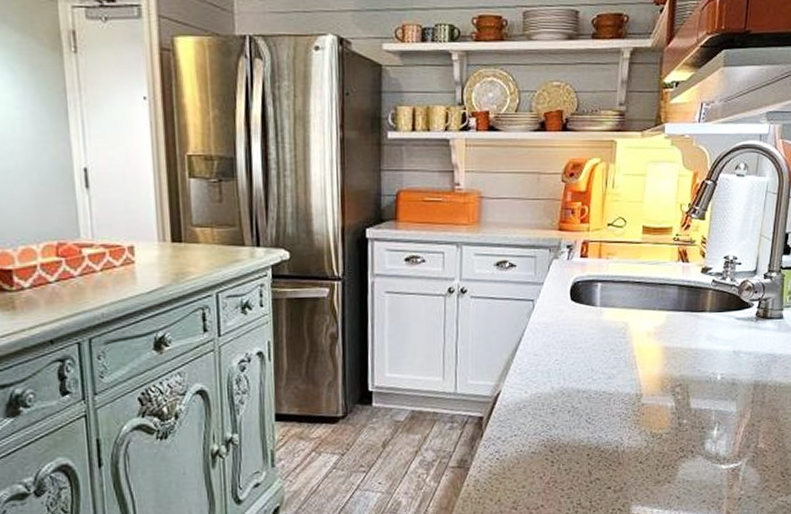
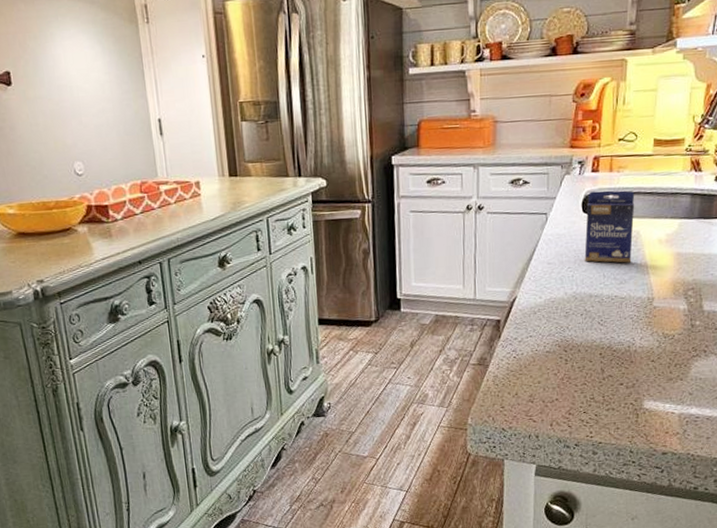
small box: none [572,278,624,356] -> present [584,190,635,263]

